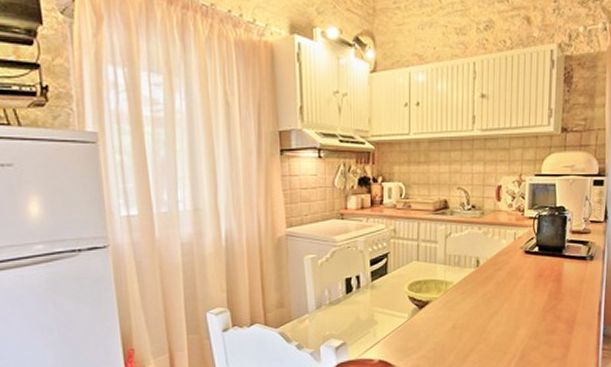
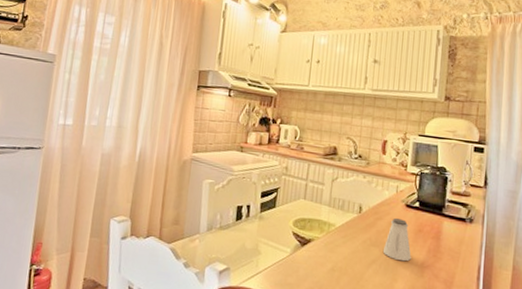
saltshaker: none [503,267,533,309] -> present [382,218,411,262]

